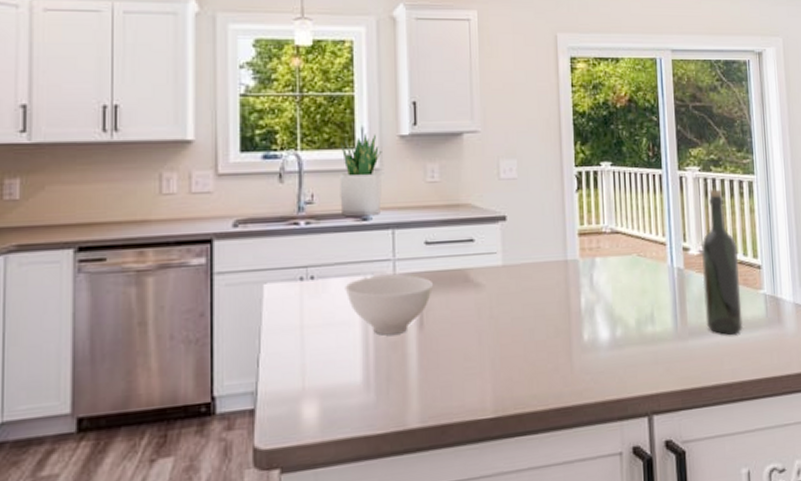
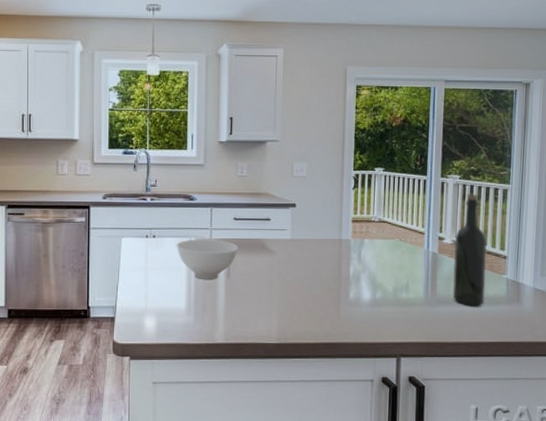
planter: present [339,134,382,217] -> none [175,140,205,198]

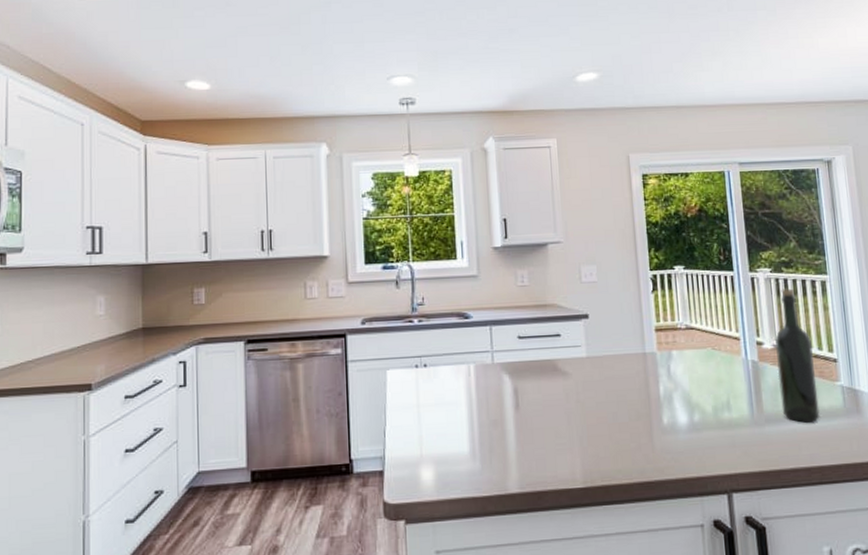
bowl: present [176,239,239,279] -> none [452,364,527,414]

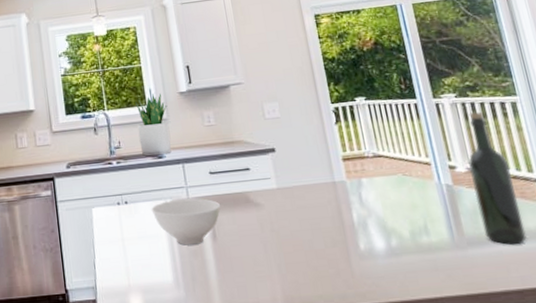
planter: none [444,247,480,316] -> present [135,93,171,157]
bowl: none [452,364,527,414] -> present [151,198,221,246]

